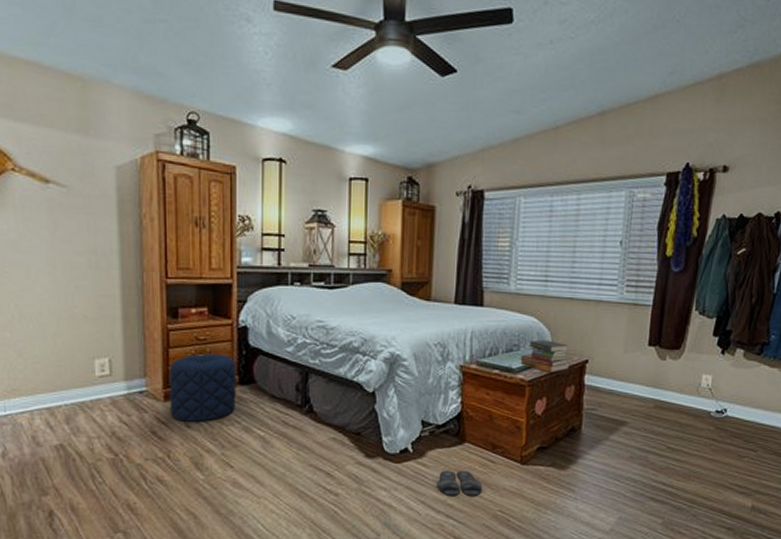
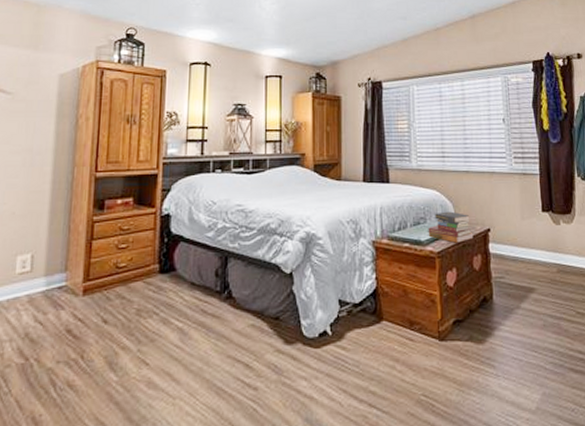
pouf: present [169,353,237,422] -> none [87,243,158,317]
slippers: present [437,470,483,497] -> none [358,351,404,383]

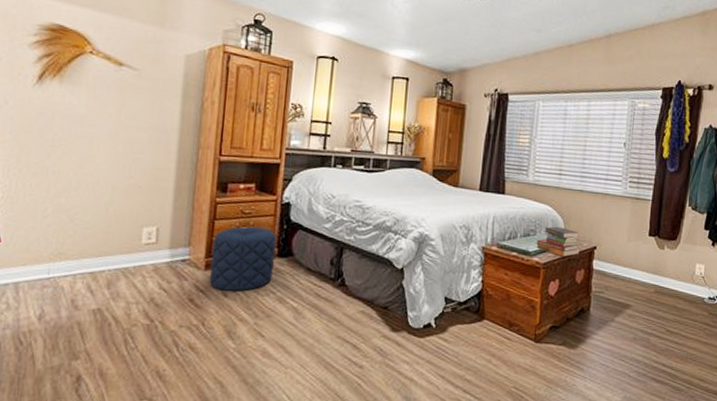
pouf: none [87,243,158,317] -> present [209,226,276,291]

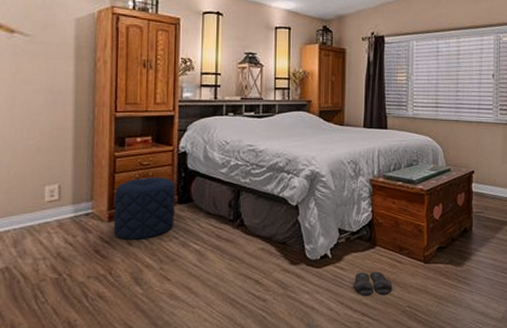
slippers: none [456,346,499,373] -> present [353,271,393,296]
books: present [536,226,580,257] -> none [419,155,459,182]

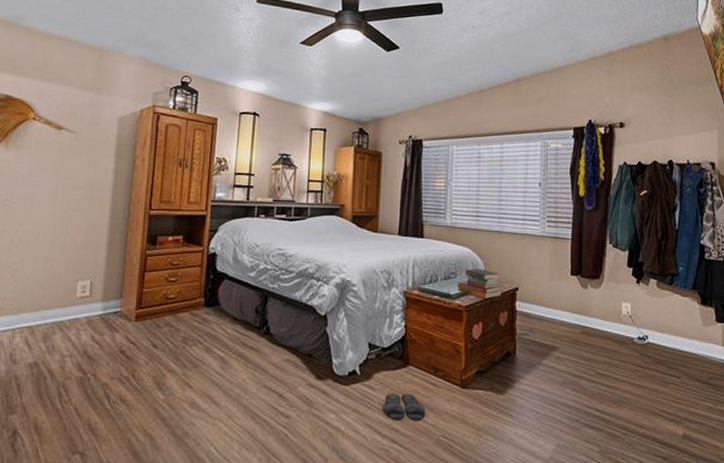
pouf: present [113,177,176,240] -> none [139,277,203,342]
books: none [419,155,459,182] -> present [457,268,502,299]

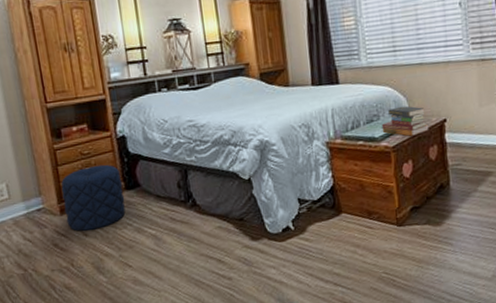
pouf: none [139,277,203,342] -> present [61,164,126,231]
slippers: present [383,393,426,421] -> none [321,239,365,266]

